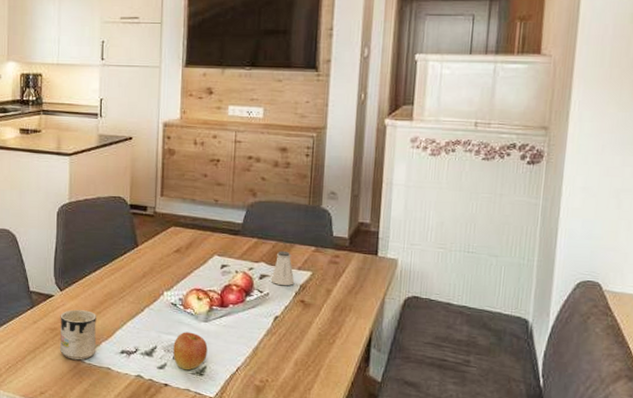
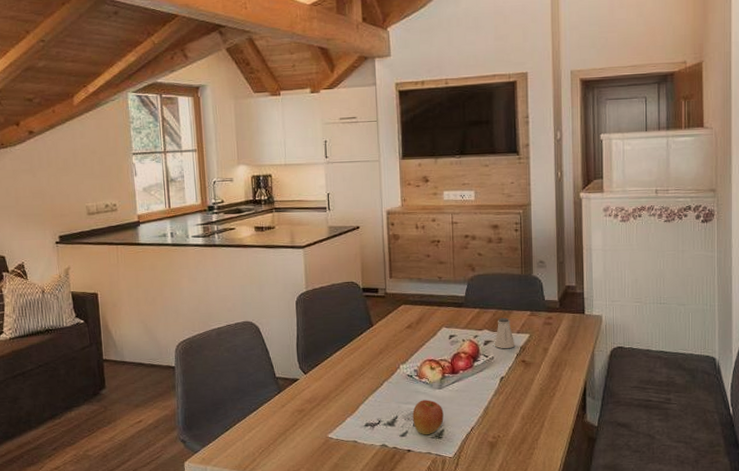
mug: present [59,309,97,360] -> none [306,390,343,437]

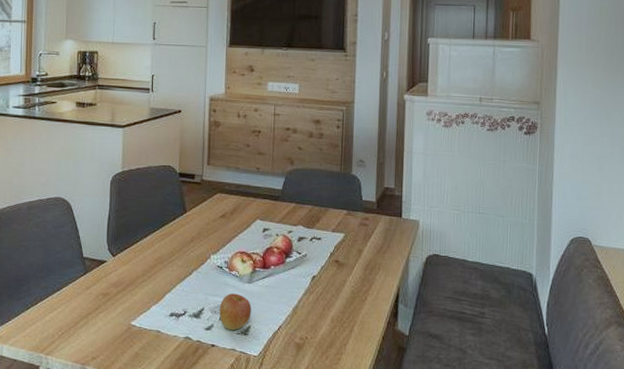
saltshaker: present [494,317,515,348] -> none [308,214,330,247]

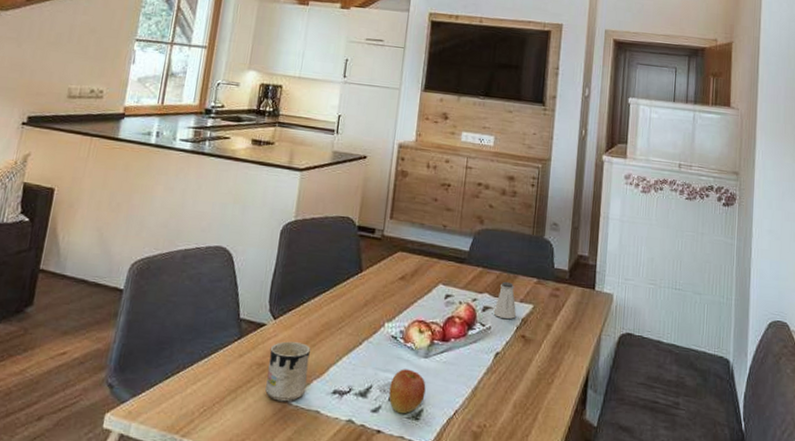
mug: none [111,274,147,324] -> present [264,341,311,402]
saltshaker: none [308,214,330,247] -> present [493,281,517,319]

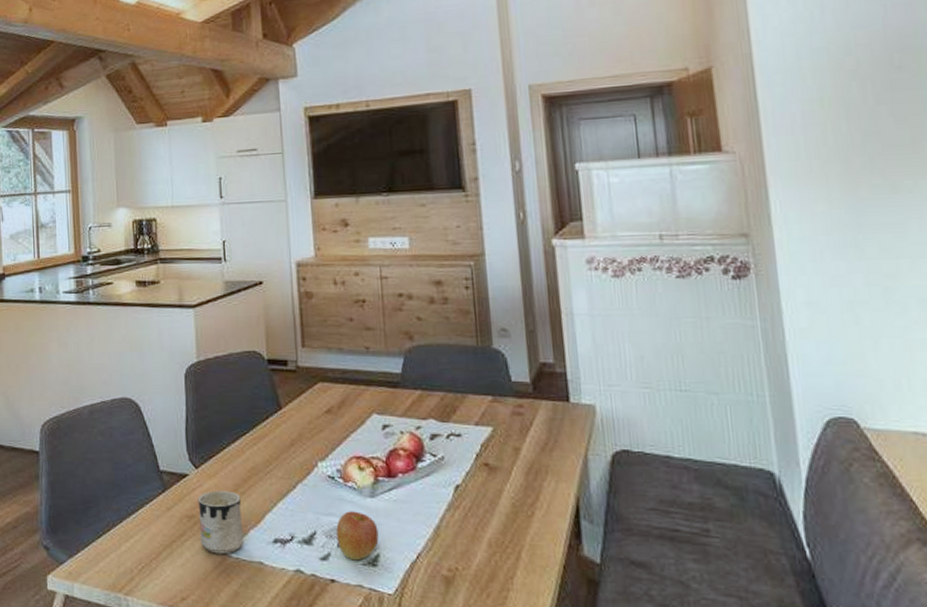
saltshaker: present [493,281,517,319] -> none [444,403,474,445]

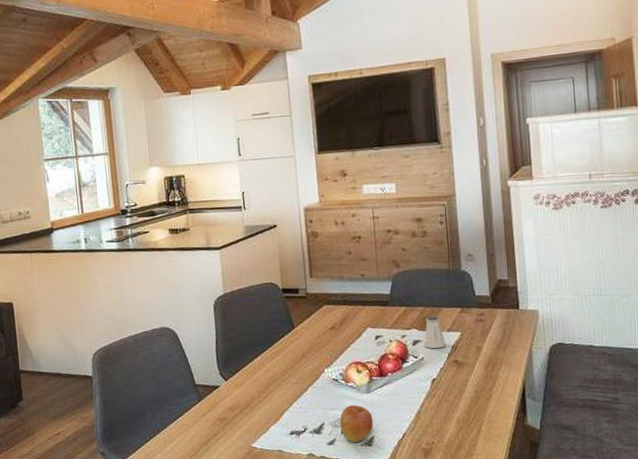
mug: present [197,490,244,554] -> none [228,396,267,447]
saltshaker: none [444,403,474,445] -> present [423,315,446,348]

